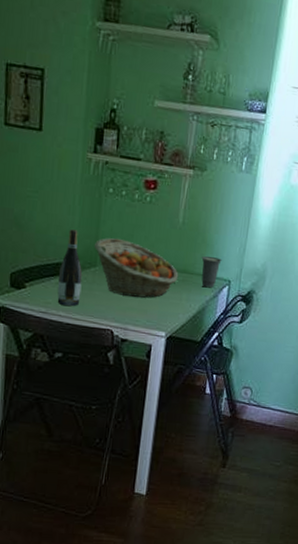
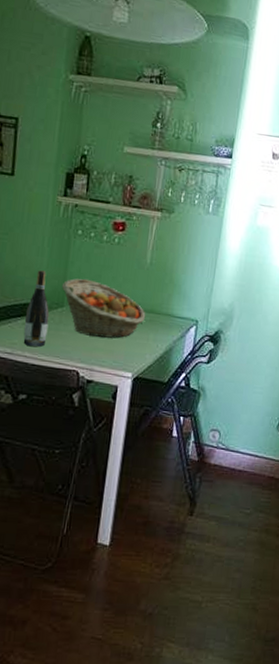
cup: present [201,256,222,288] -> none [168,296,189,328]

